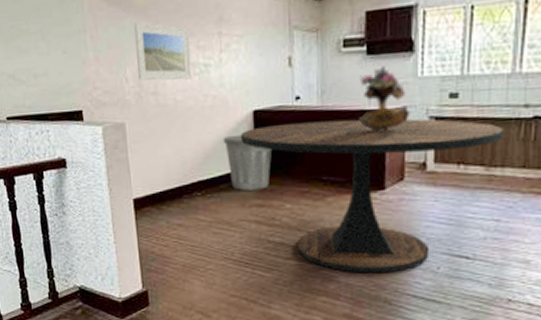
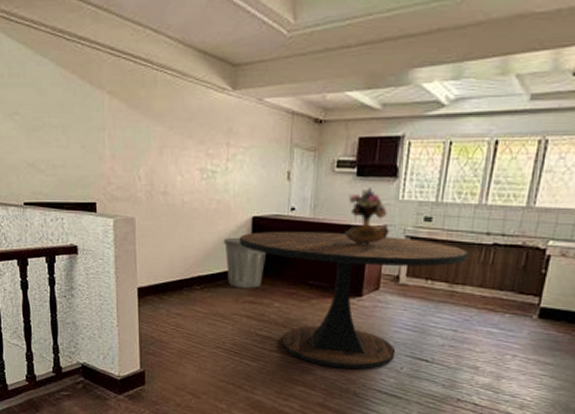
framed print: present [133,22,192,81] -> none [149,126,200,183]

